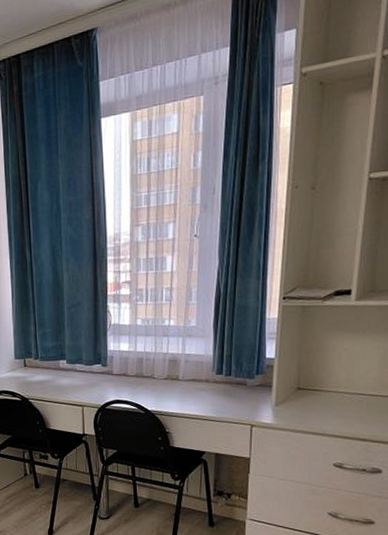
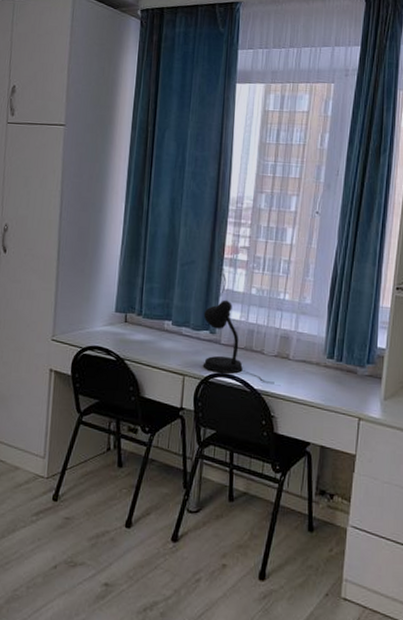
desk lamp: none [94,334,167,404] -> present [202,300,275,383]

